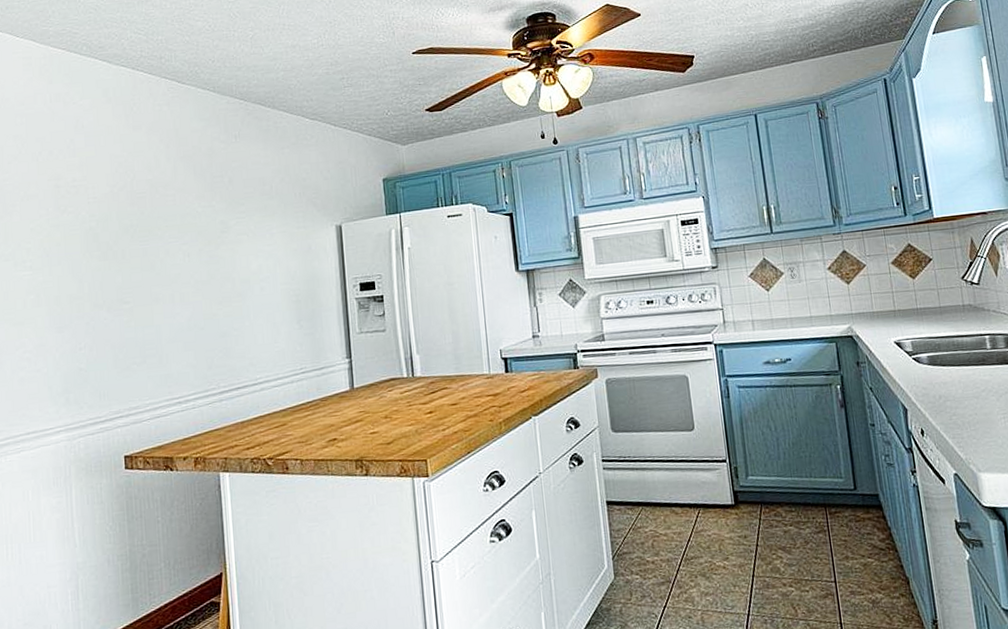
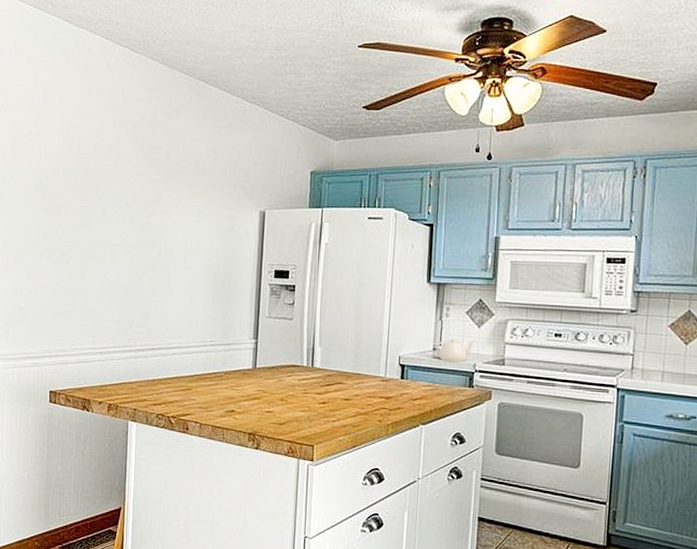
teapot: none [534,321,572,348] -> present [434,338,475,363]

